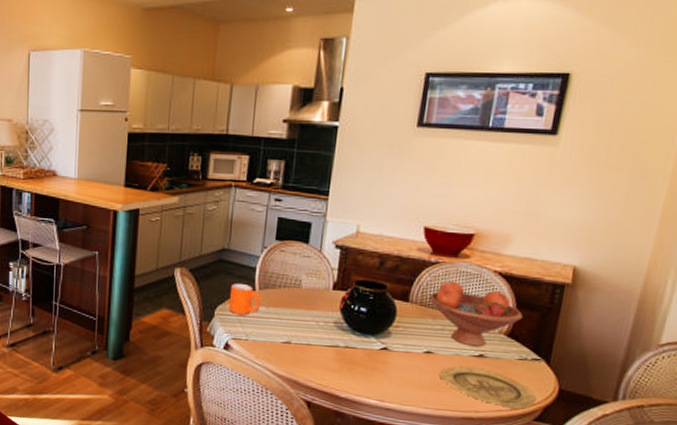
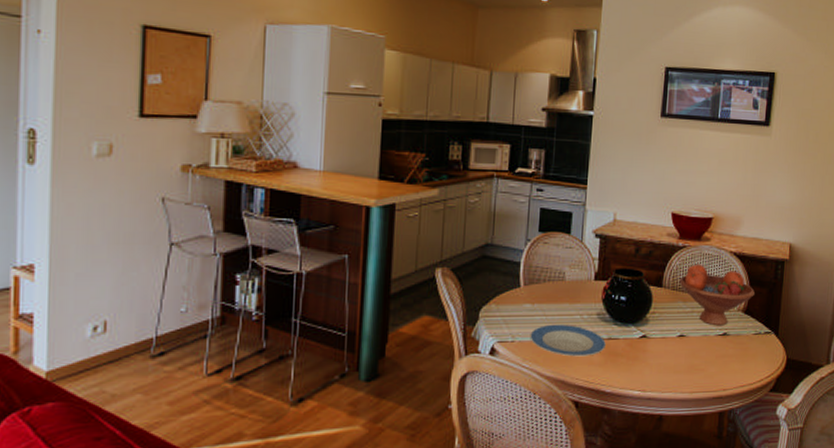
mug: present [228,283,261,315] -> none [493,280,526,314]
plate: none [263,327,342,361] -> present [530,324,606,357]
plate: present [440,366,536,409] -> none [692,346,770,382]

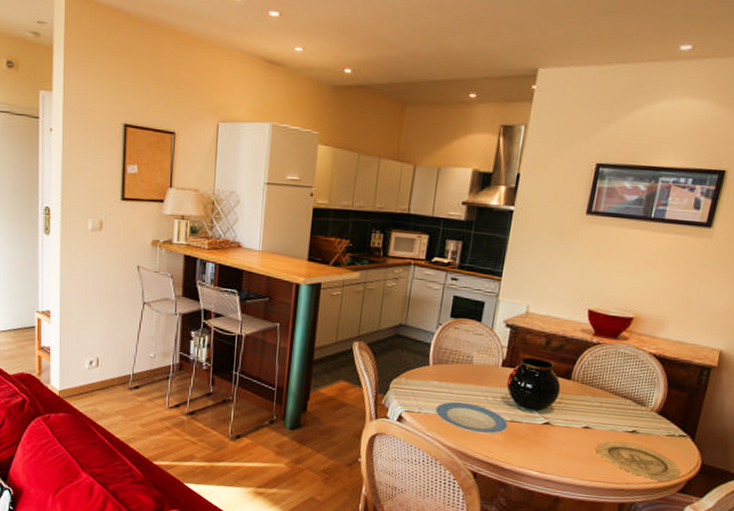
fruit bowl: present [679,264,755,326] -> none [589,361,673,424]
plate: none [692,346,770,382] -> present [596,441,681,482]

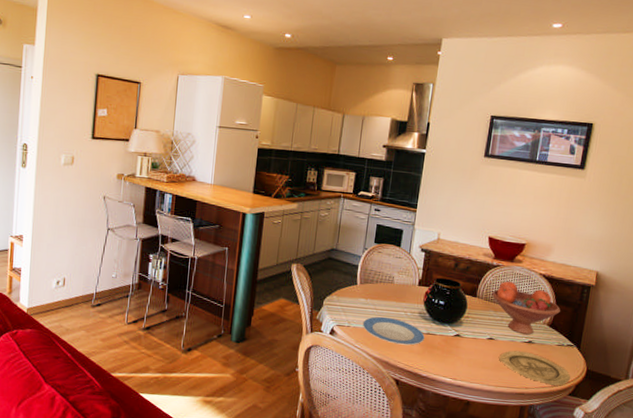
fruit bowl: none [589,361,673,424] -> present [491,281,560,335]

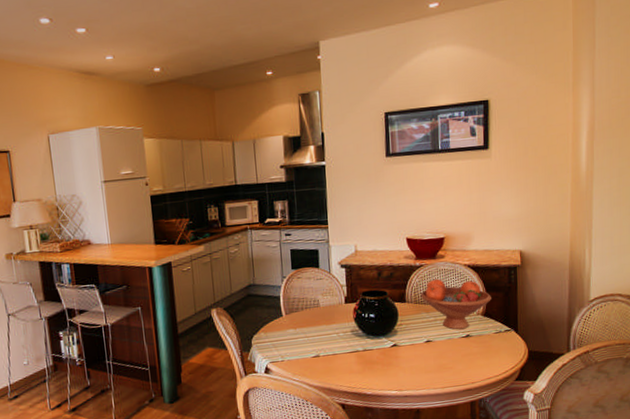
plate: present [362,316,425,346] -> none [296,342,362,368]
plate: present [499,350,570,386] -> none [440,346,514,375]

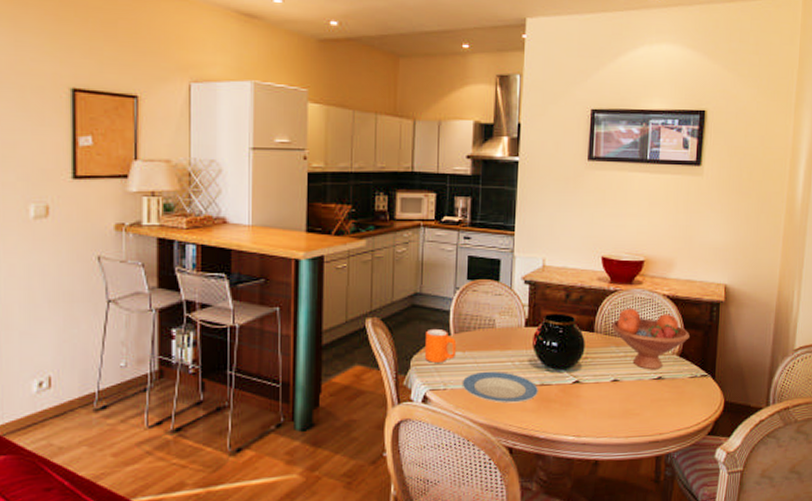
mug: none [262,312,289,340] -> present [424,328,457,363]
plate: none [296,342,362,368] -> present [462,371,538,404]

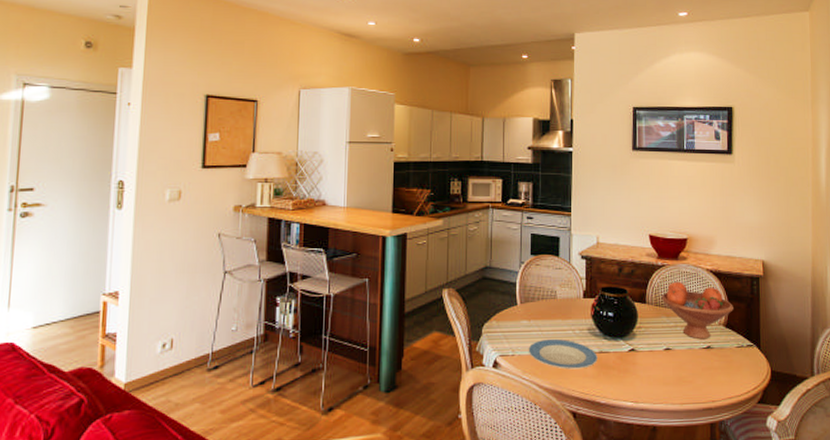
mug: present [424,328,457,363] -> none [494,299,523,330]

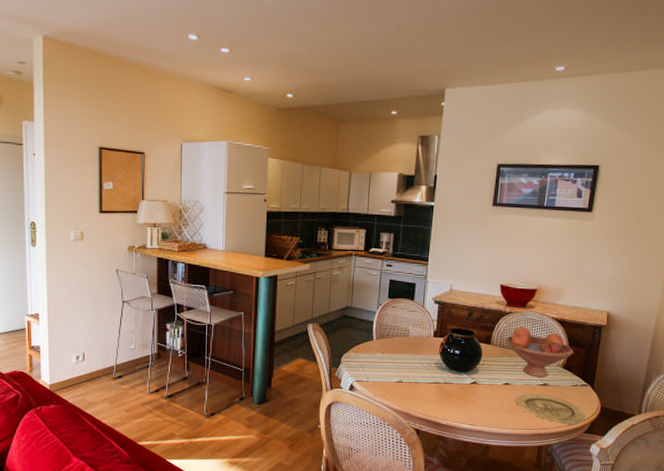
plate: present [528,338,597,370] -> none [381,369,442,396]
plate: none [680,359,756,394] -> present [516,394,585,425]

